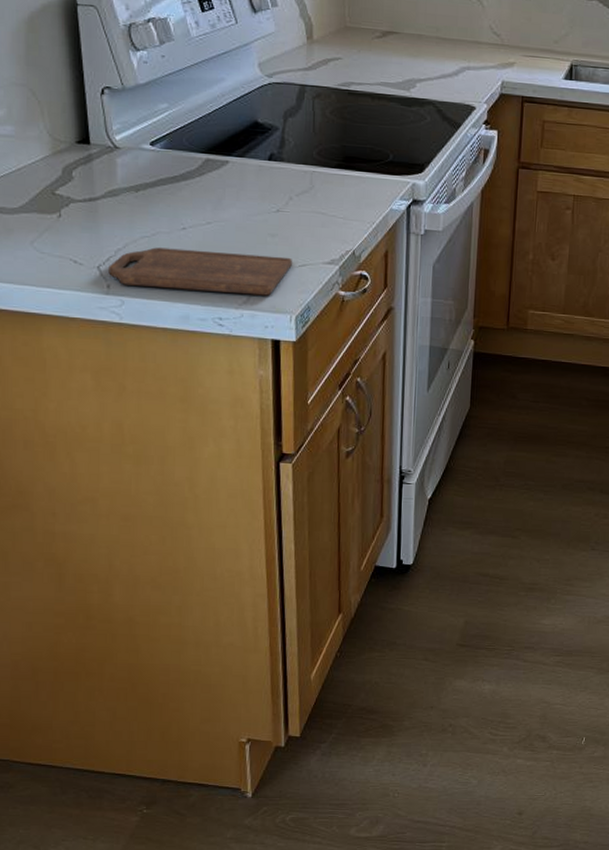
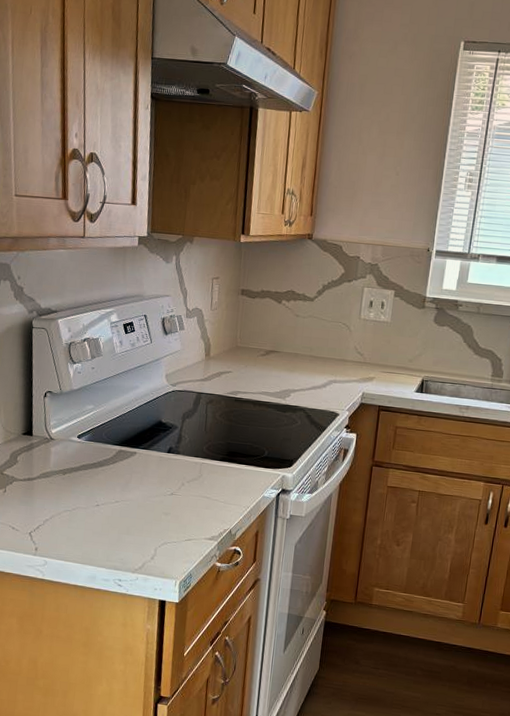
cutting board: present [108,247,292,296] -> none [37,519,180,564]

